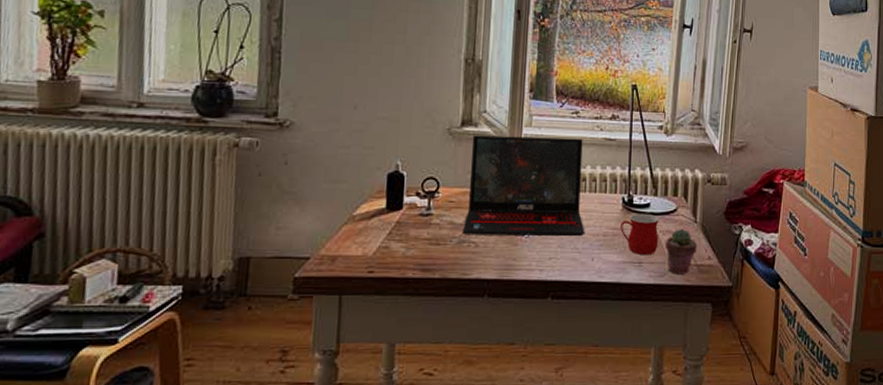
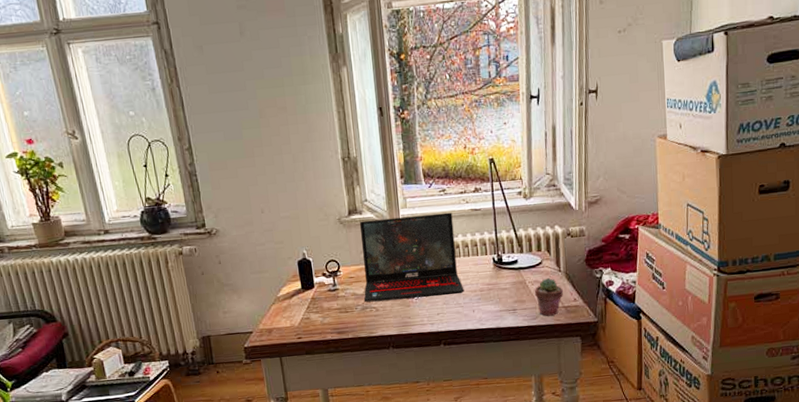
mug: present [620,213,659,254] -> none [494,268,529,303]

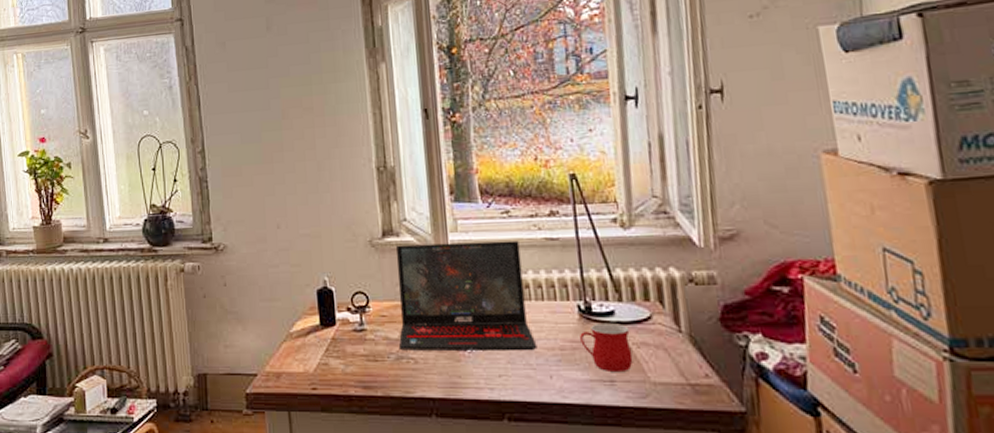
mug: none [494,268,529,303] -> present [580,322,633,371]
potted succulent: present [534,277,563,316] -> none [641,339,688,396]

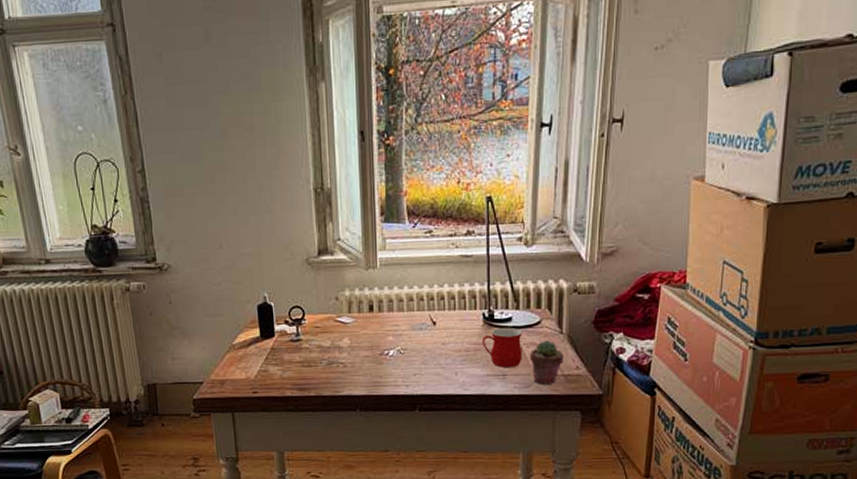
laptop: present [395,240,538,351] -> none [329,258,447,357]
potted succulent: none [641,339,688,396] -> present [529,339,564,385]

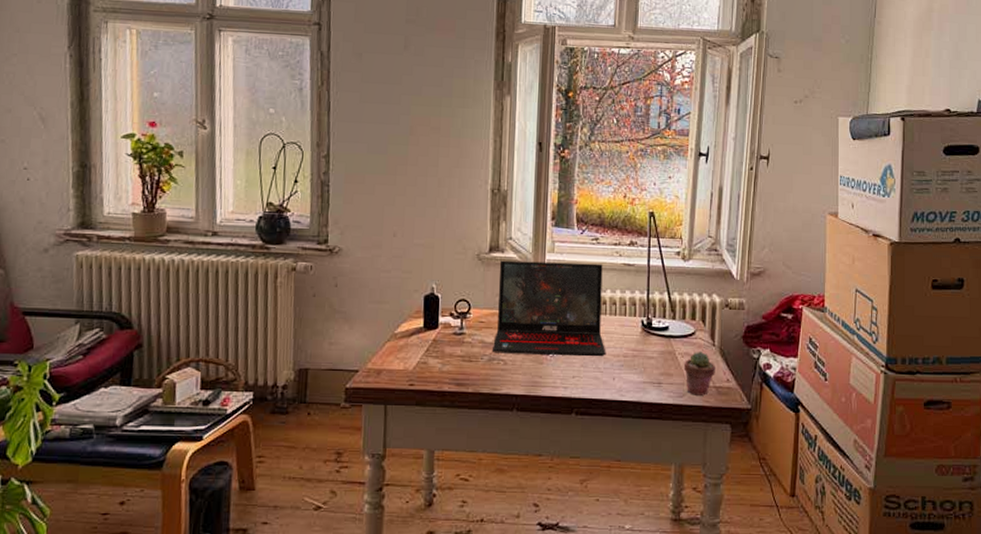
laptop: none [329,258,447,357] -> present [492,260,606,357]
mug: present [482,327,522,367] -> none [640,335,678,376]

